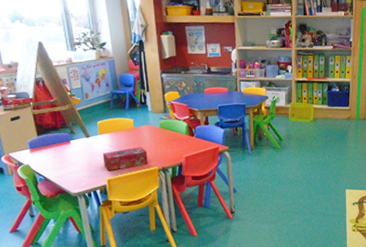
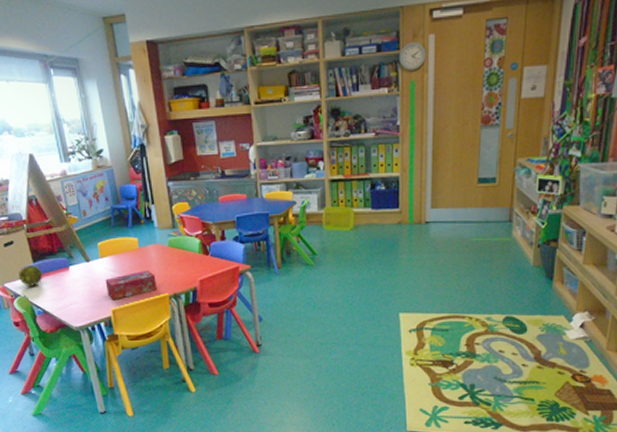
decorative ball: none [23,138,46,157] -> present [19,265,43,287]

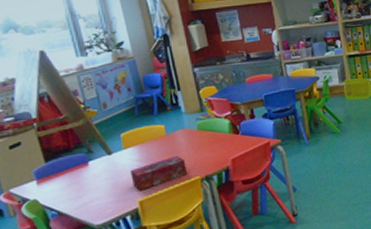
decorative ball: present [19,265,43,287] -> none [27,165,58,190]

